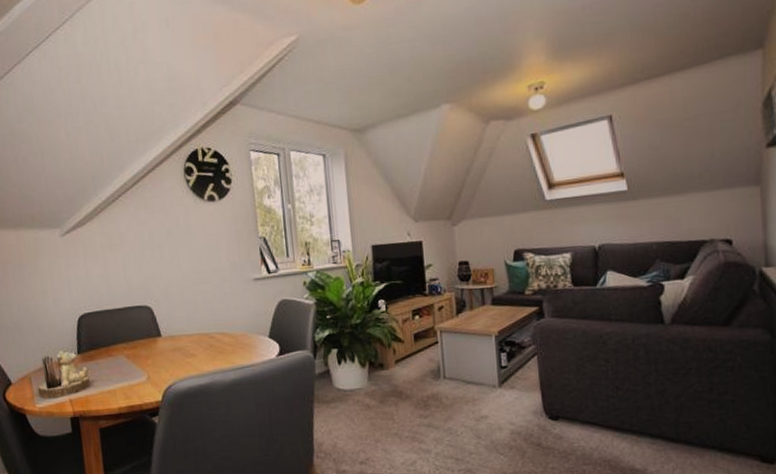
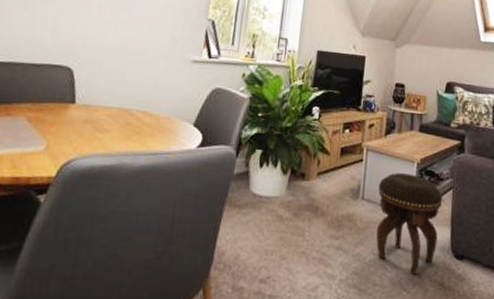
footstool: none [458,347,529,440] -> present [376,173,443,275]

